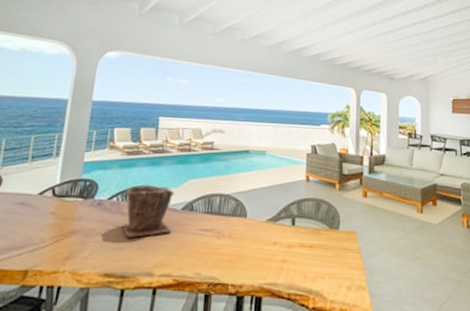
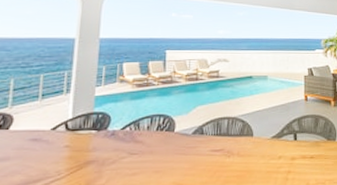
plant pot: present [121,184,174,237] -> none [136,113,185,163]

